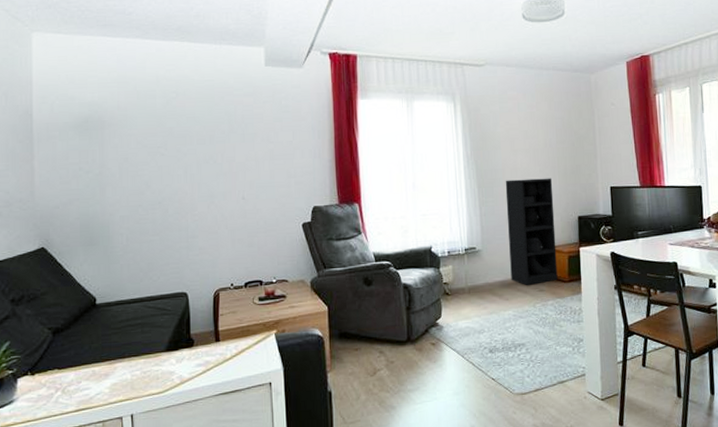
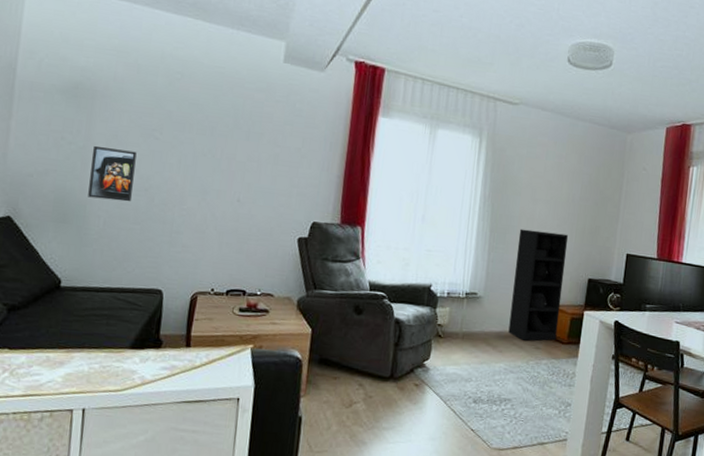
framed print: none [109,170,148,218] -> present [88,145,137,202]

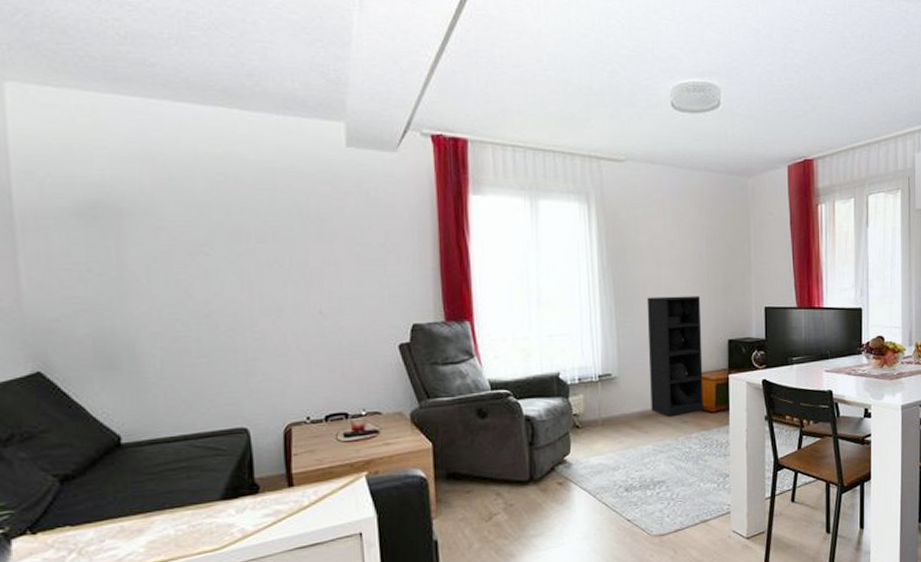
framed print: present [88,145,137,202] -> none [131,273,190,335]

